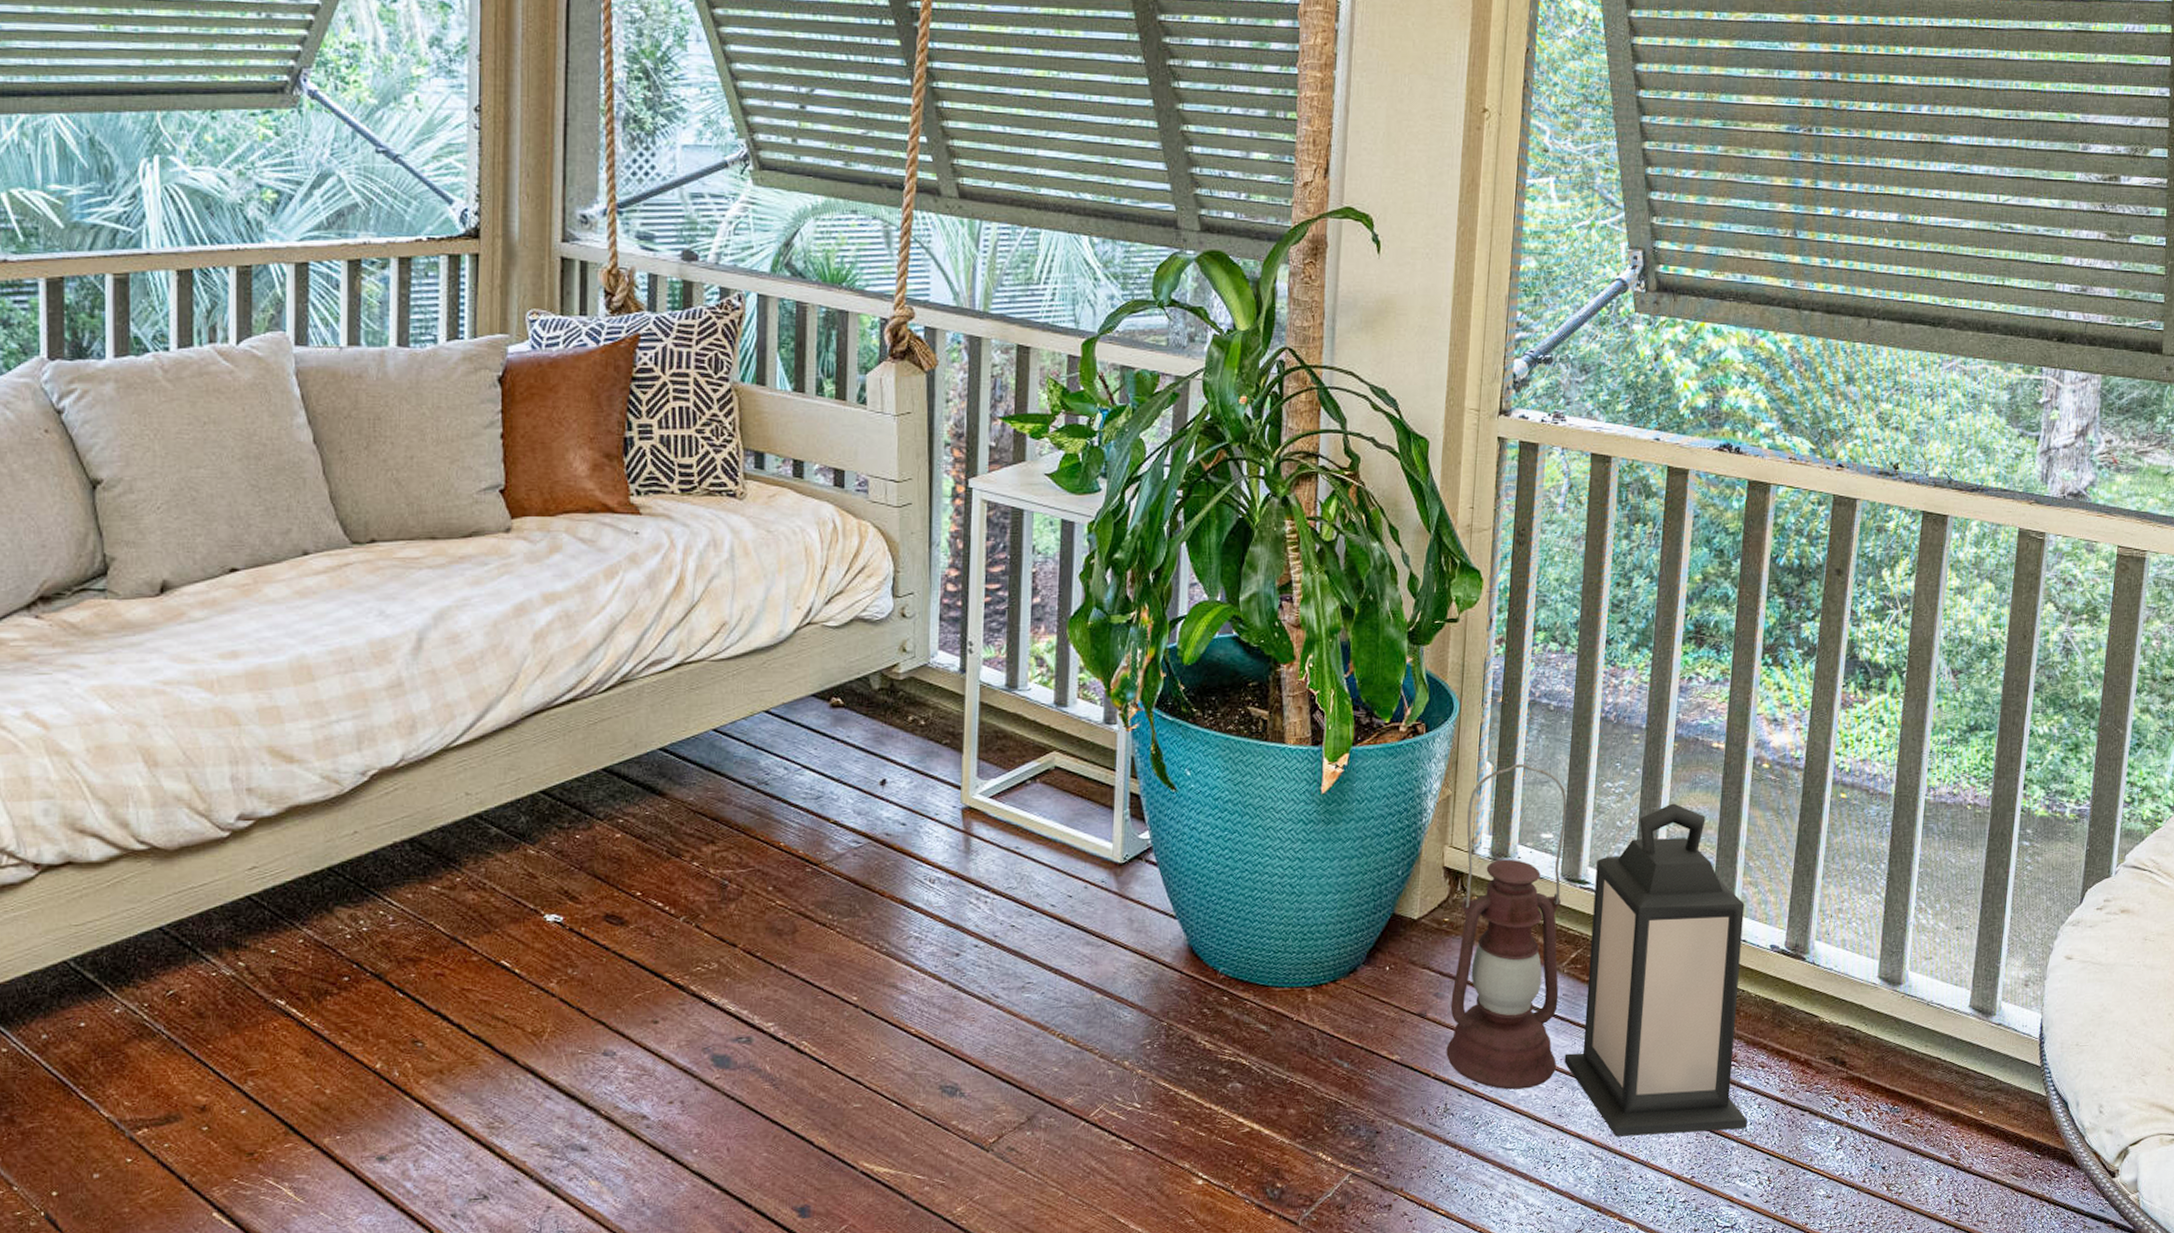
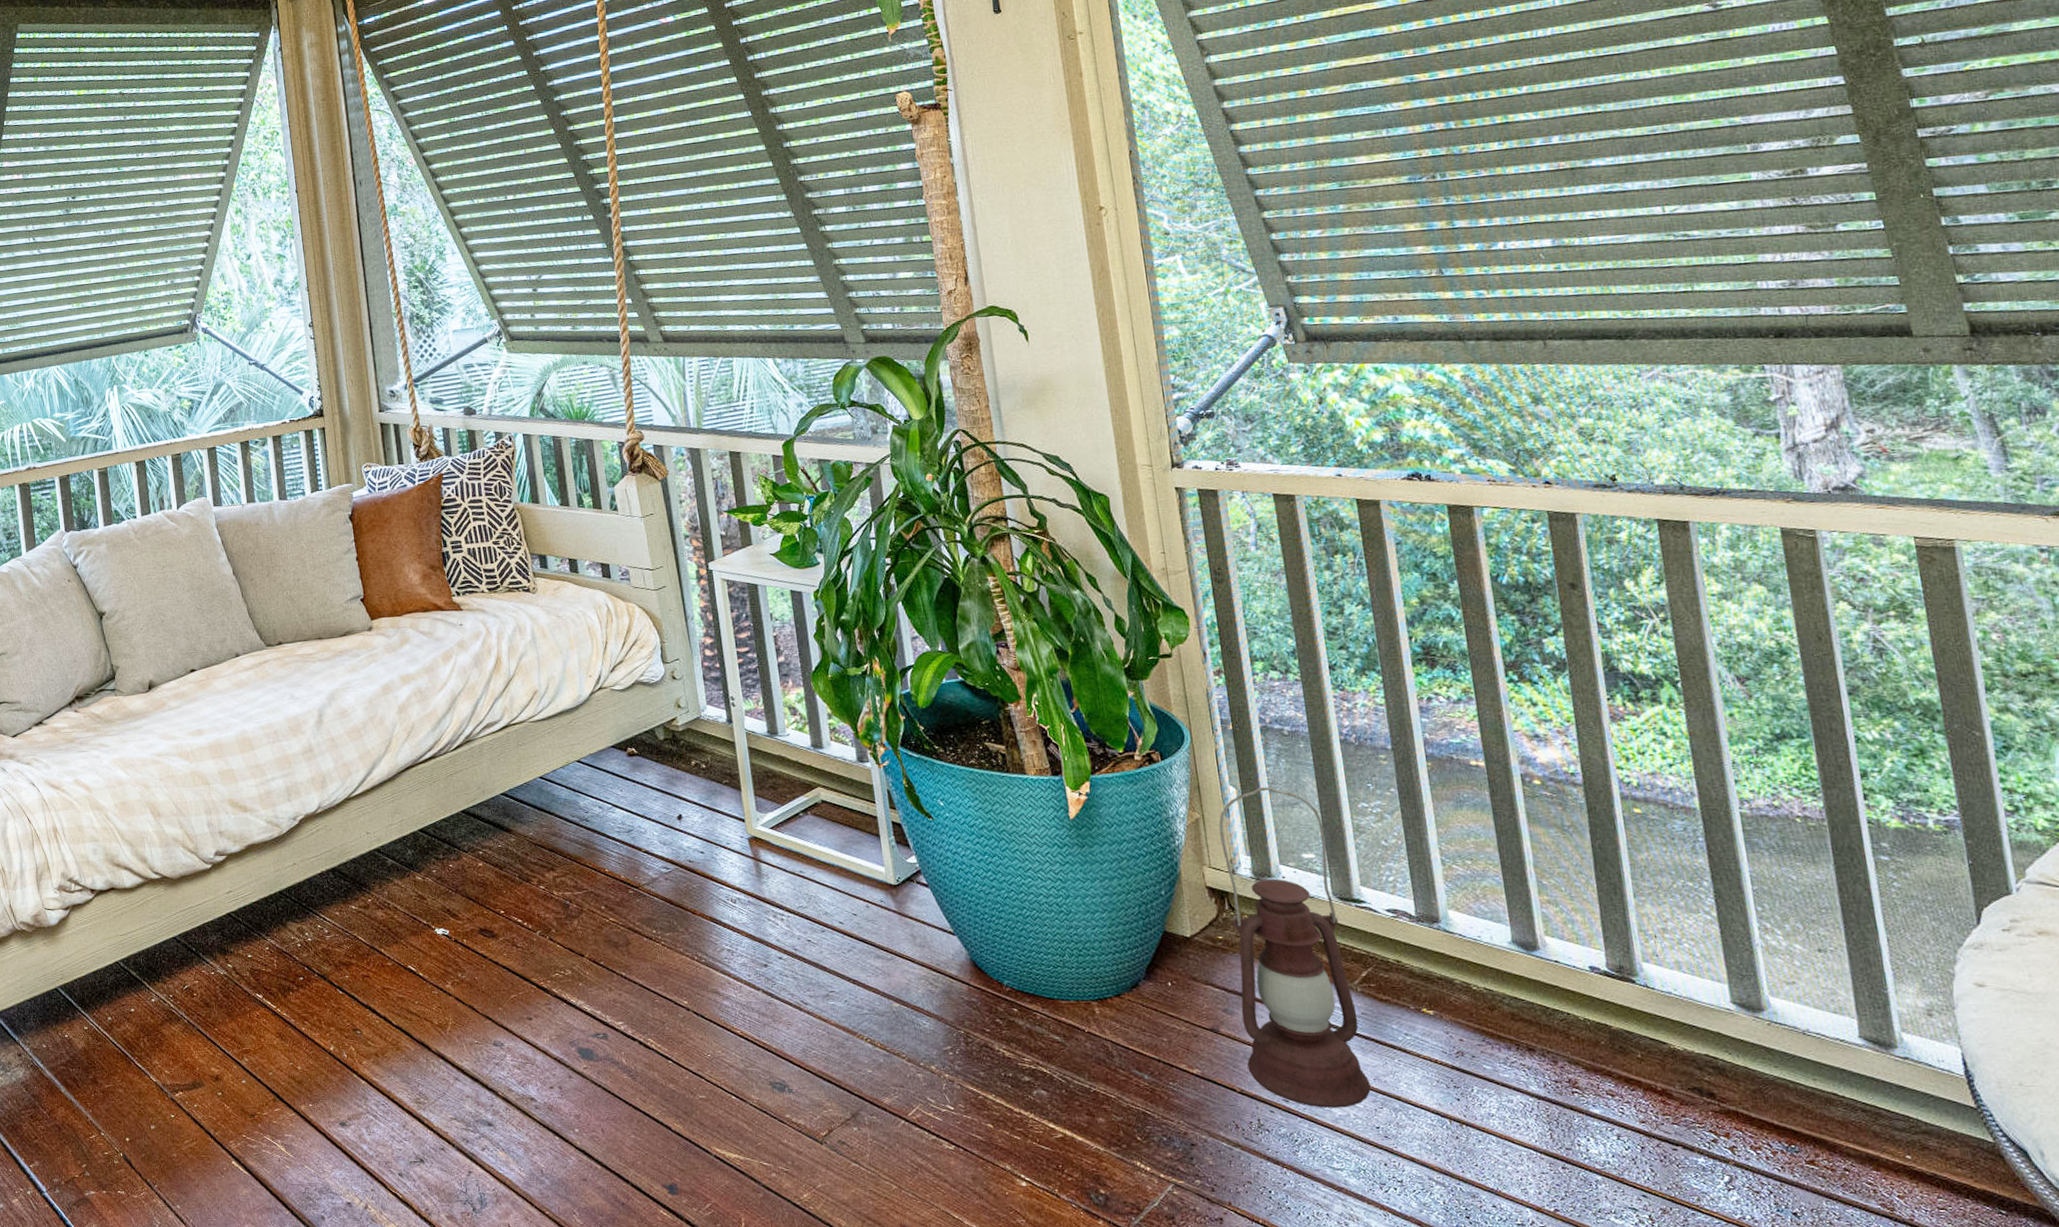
lantern: present [1564,803,1747,1137] -> none [1368,822,1609,1162]

